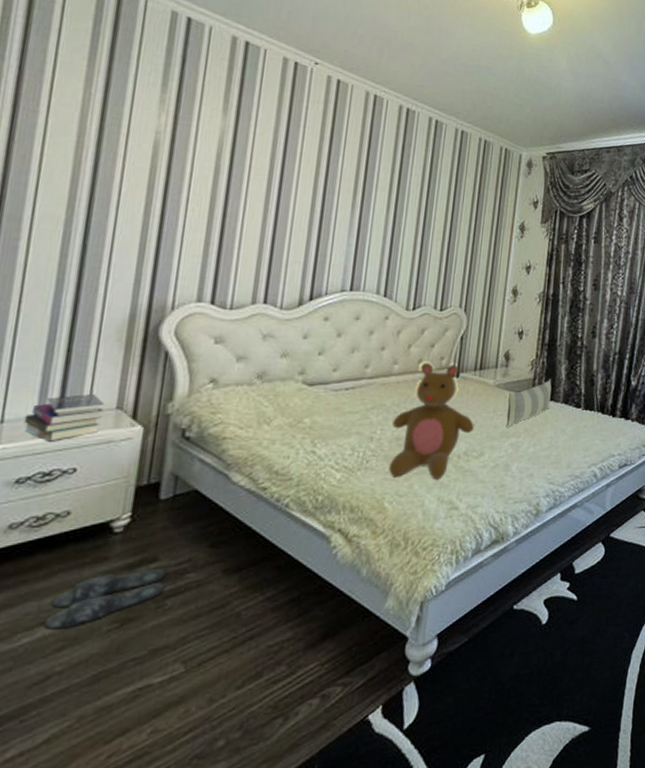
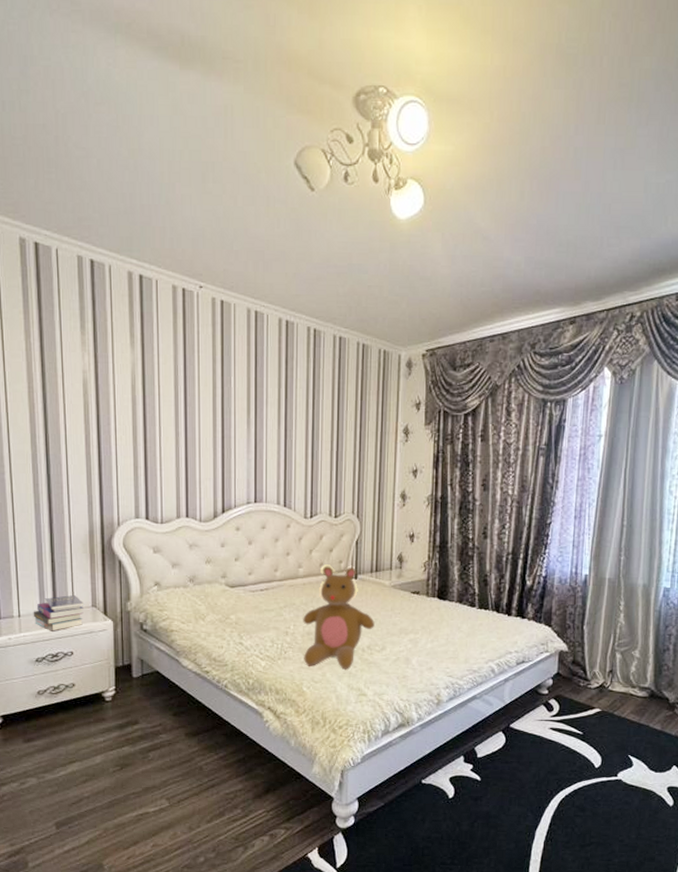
slippers: present [44,569,166,630] -> none [72,729,147,768]
pillow: present [506,379,552,428] -> none [404,579,445,625]

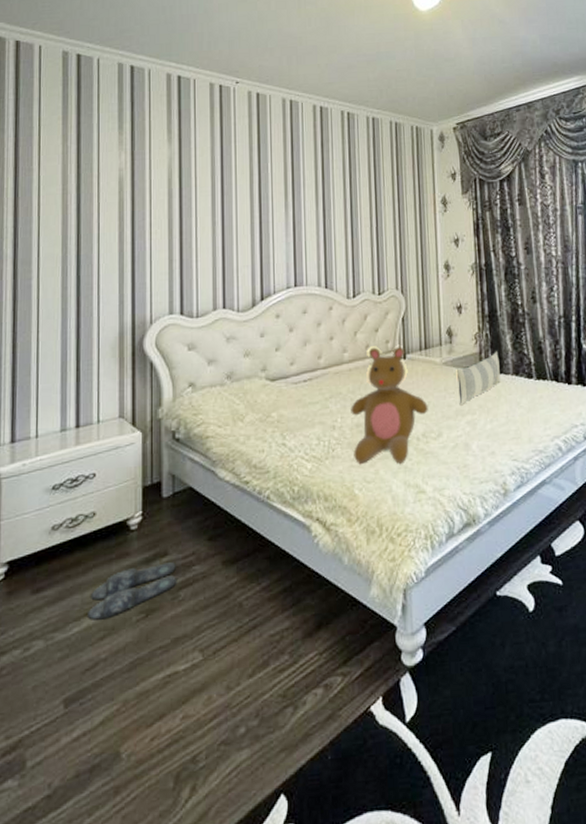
books: present [33,595,85,632] -> none [52,406,111,451]
slippers: none [72,729,147,768] -> present [88,562,177,620]
pillow: none [404,579,445,625] -> present [457,351,501,406]

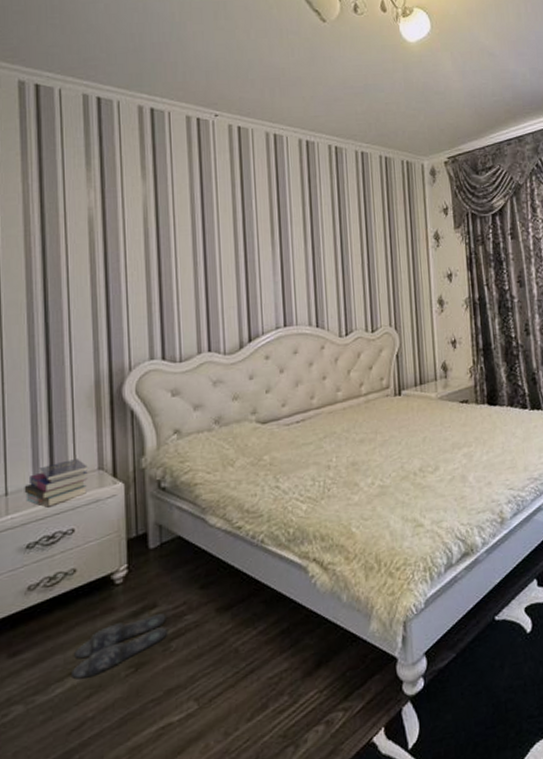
books: none [52,406,111,451] -> present [24,459,89,508]
teddy bear: present [351,347,428,464] -> none [346,383,425,502]
pillow: present [457,351,501,406] -> none [453,384,496,439]

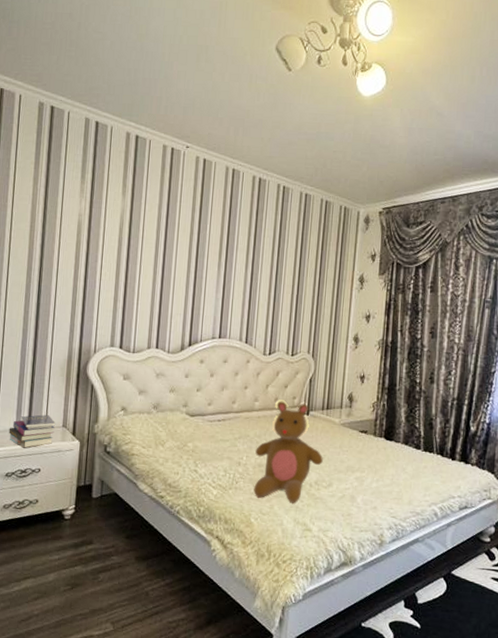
slippers: present [72,613,168,679] -> none [26,549,98,585]
teddy bear: none [346,383,425,502] -> present [253,401,323,503]

